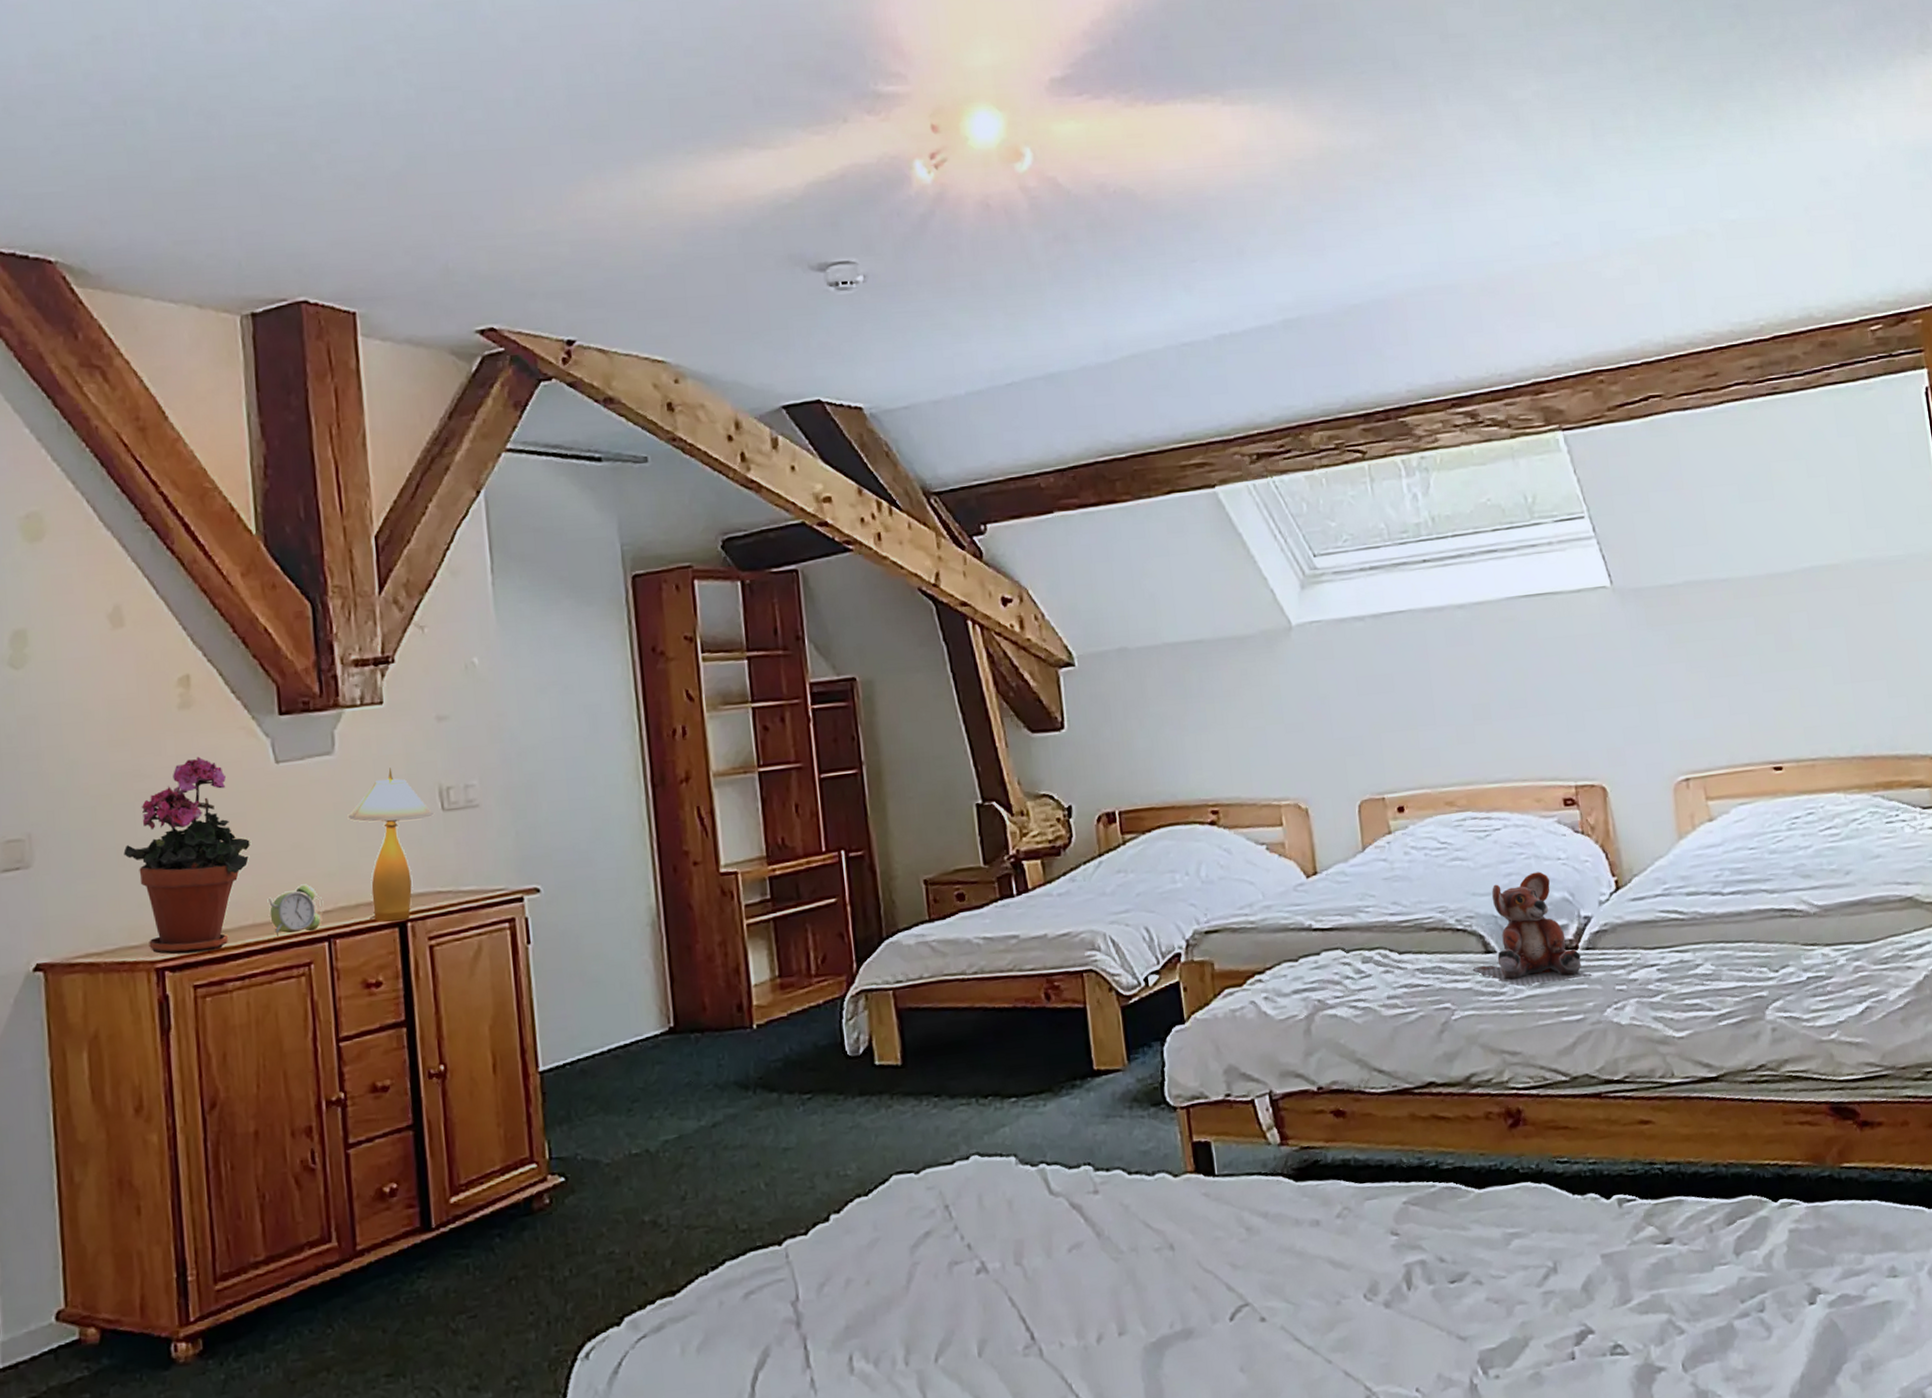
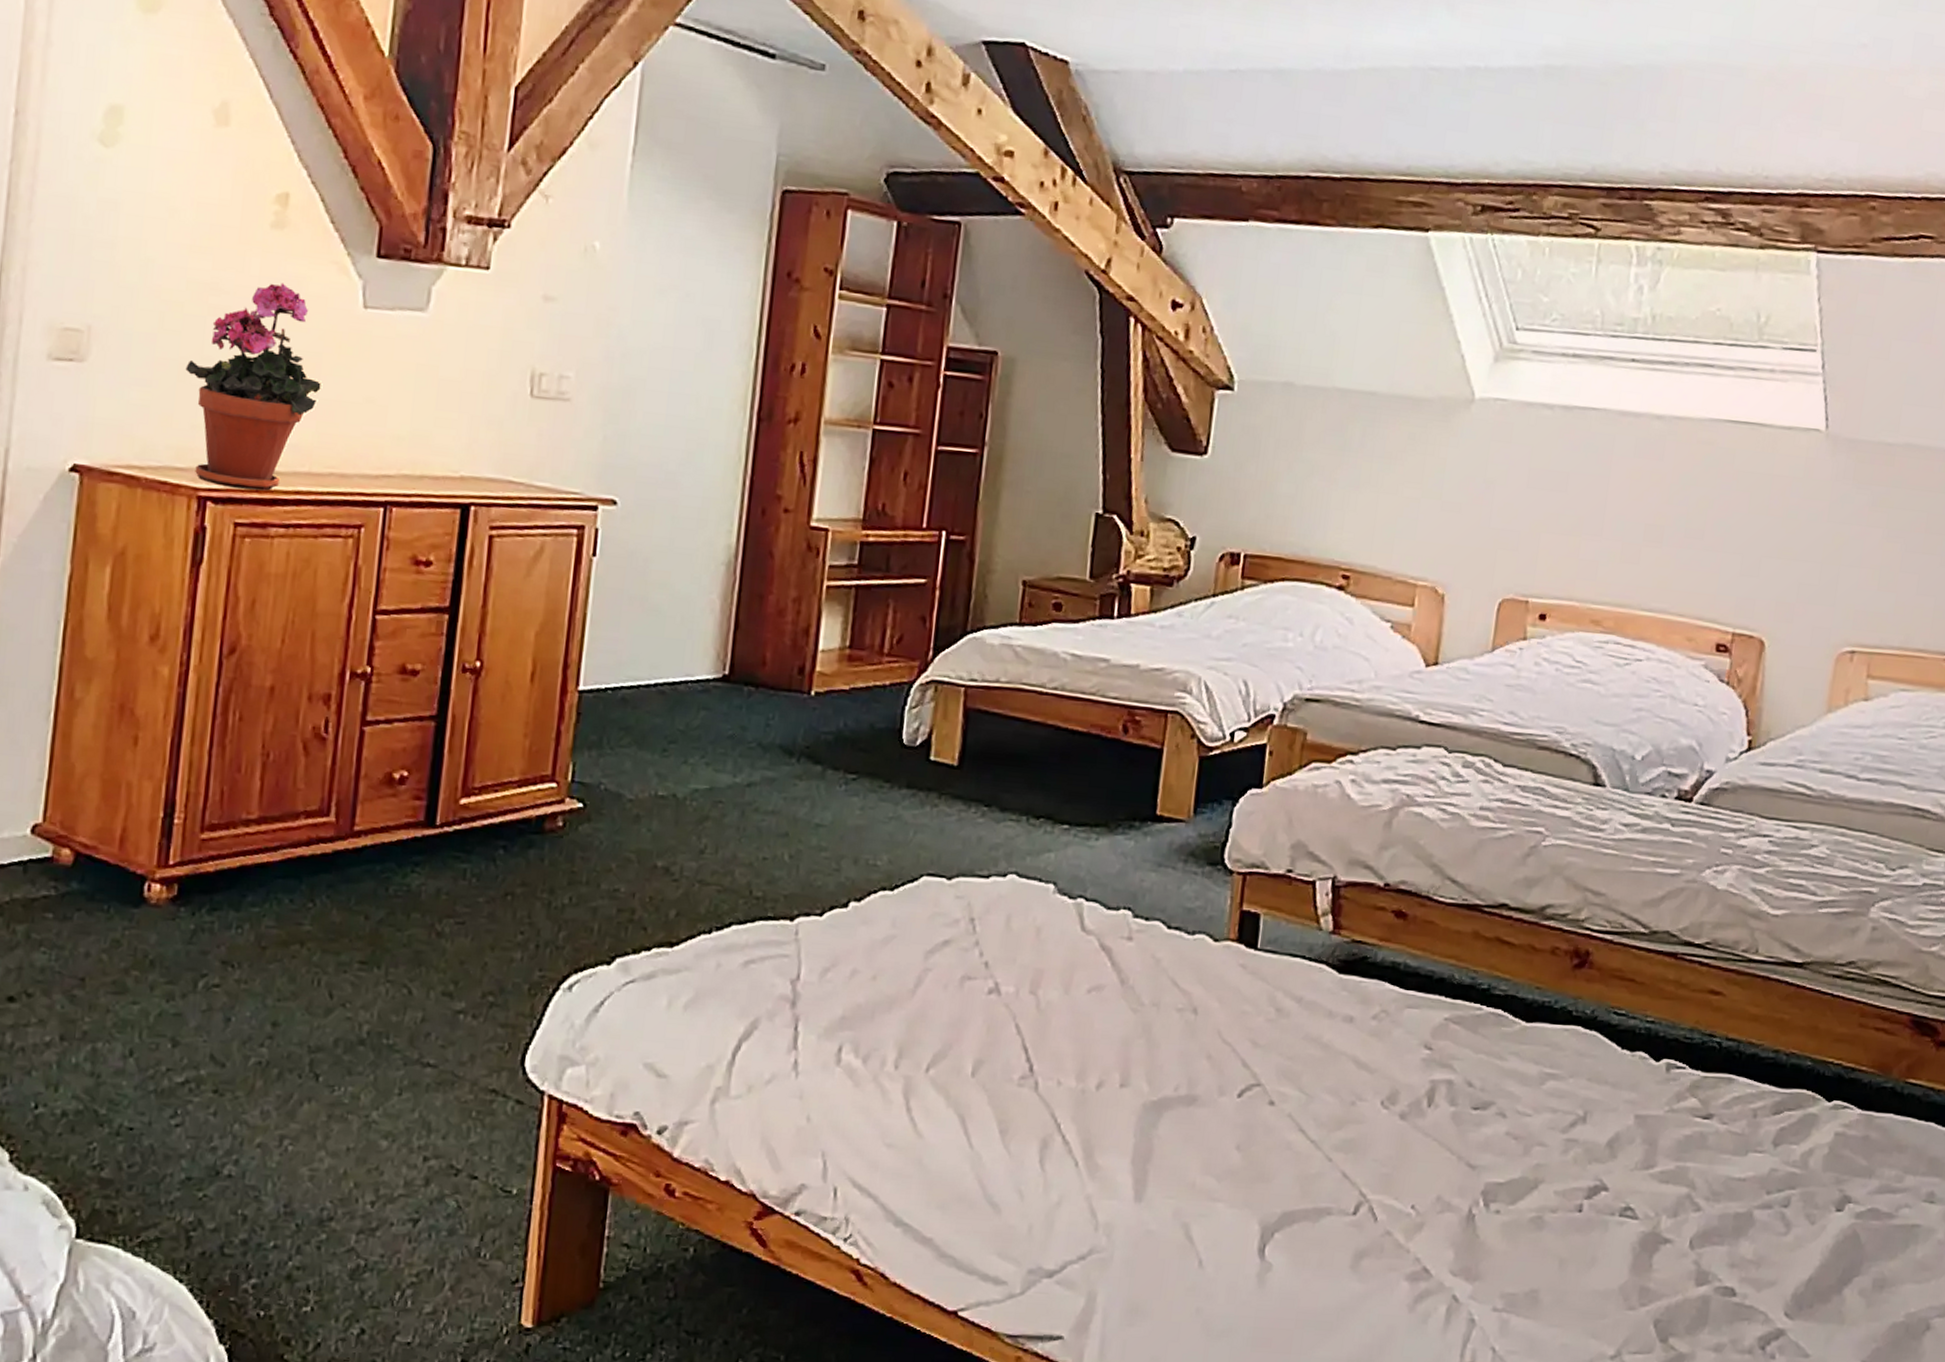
alarm clock: present [268,885,324,938] -> none [327,443,387,494]
table lamp: present [347,768,434,923] -> none [429,339,521,504]
stuffed animal: present [1472,871,1594,986] -> none [1575,713,1702,834]

